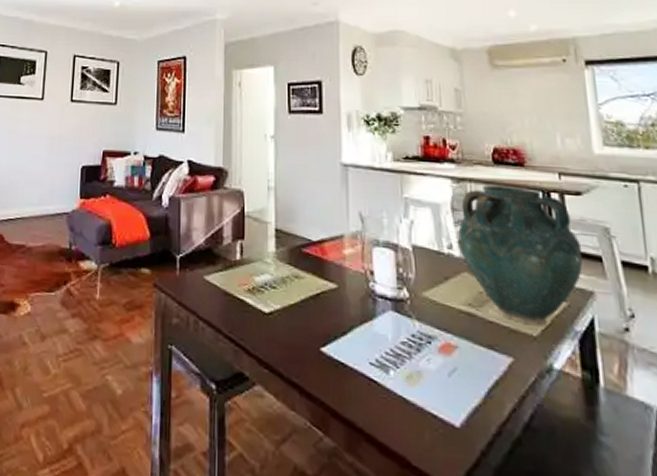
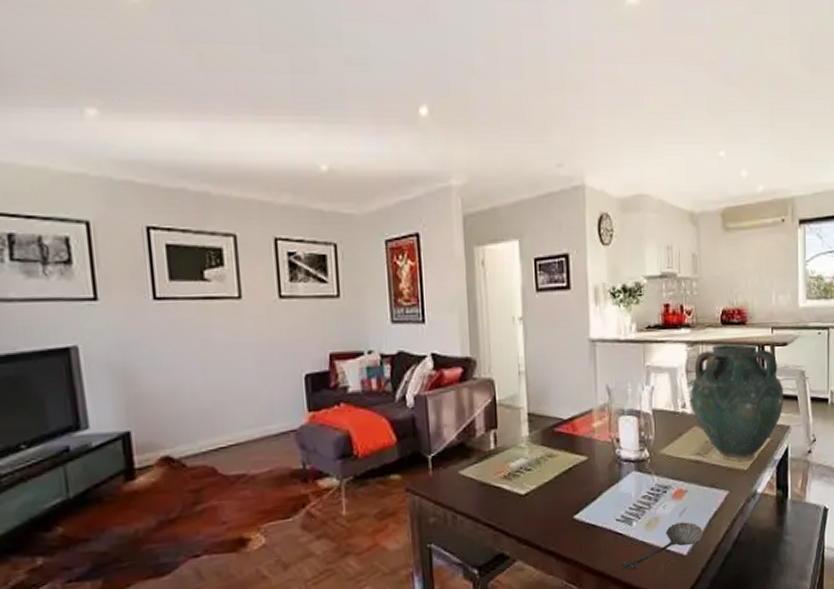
spoon: none [375,383,482,428] -> present [621,522,704,570]

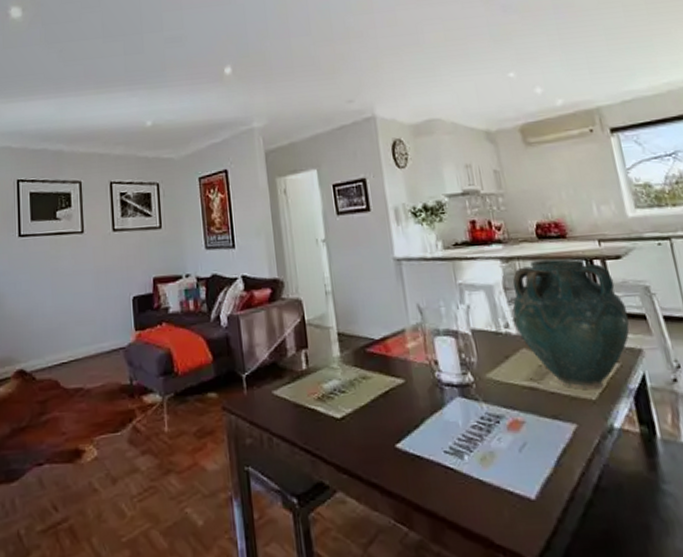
spoon: present [621,522,704,570] -> none [456,459,553,512]

